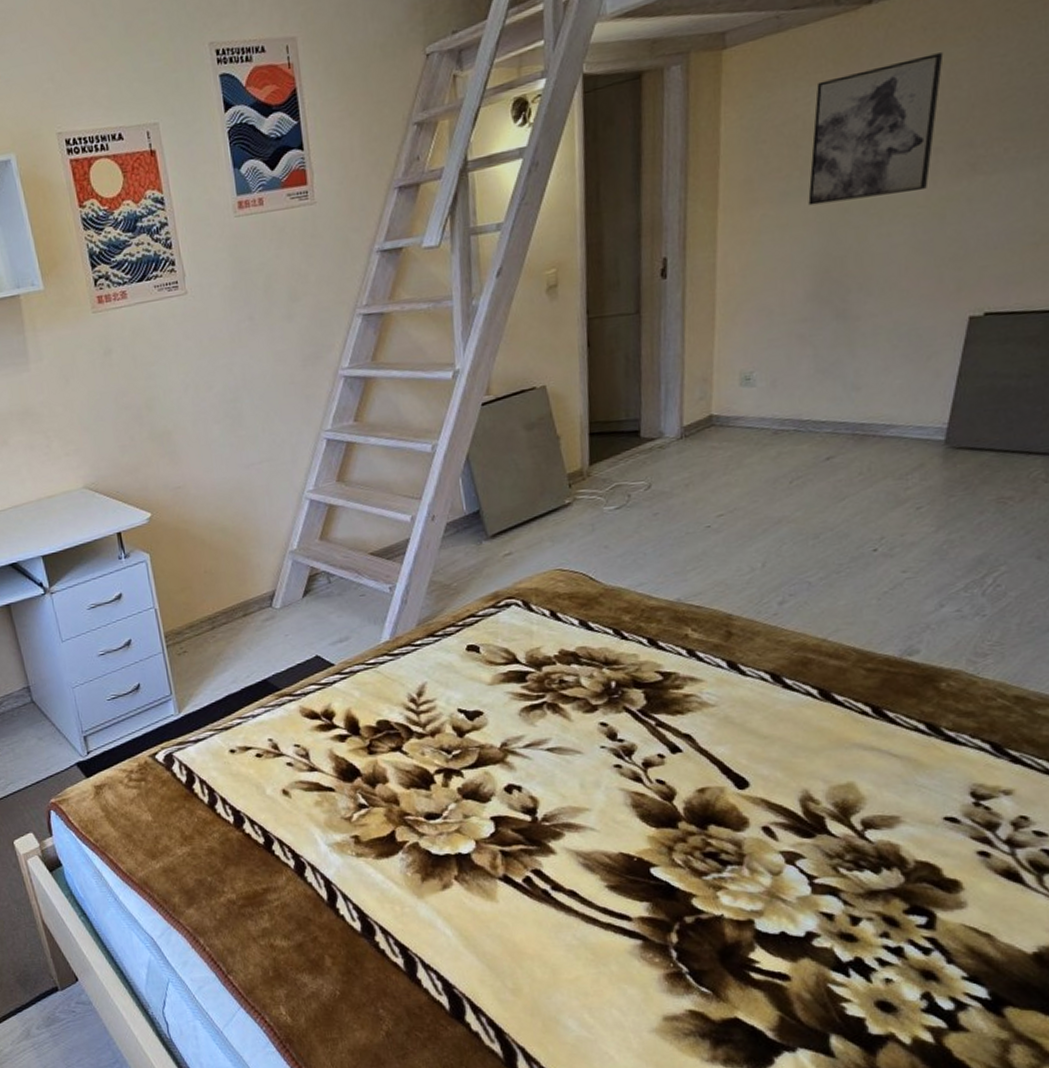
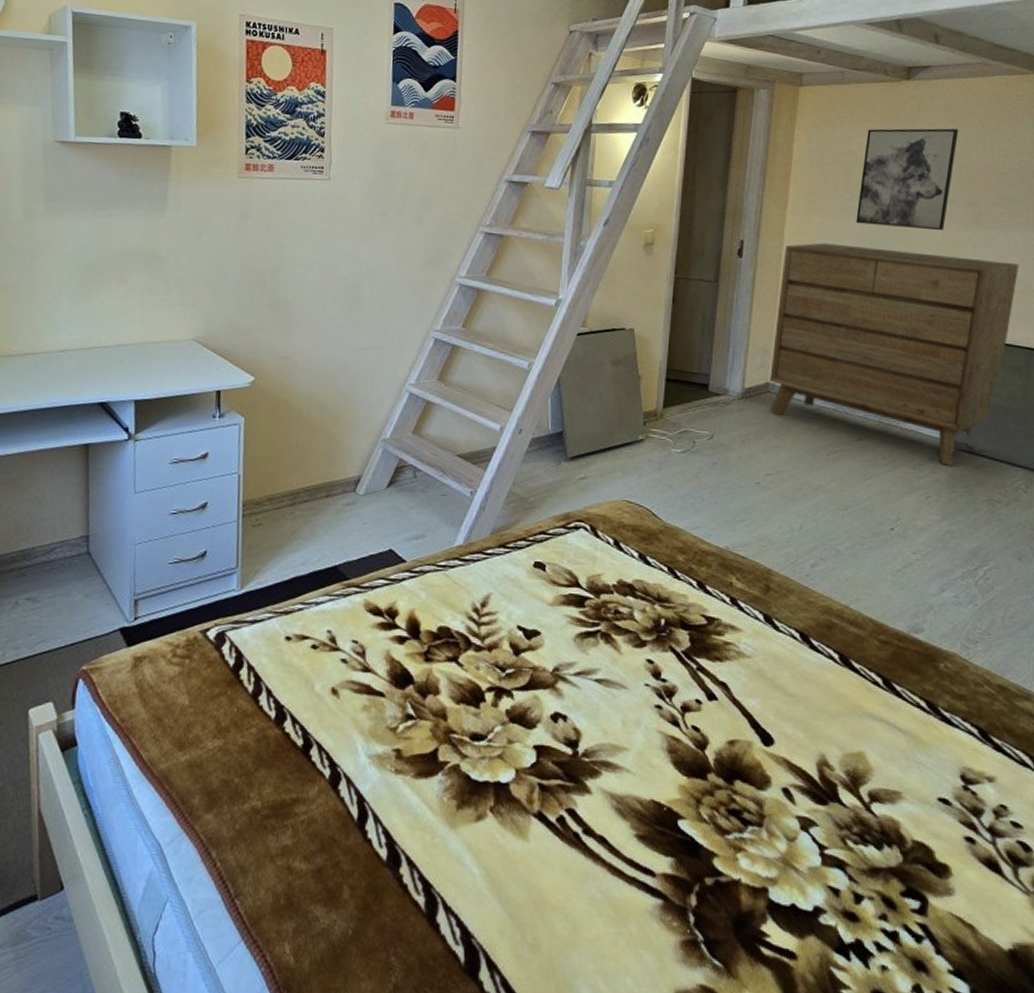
dresser: none [712,209,1034,469] -> present [769,242,1020,466]

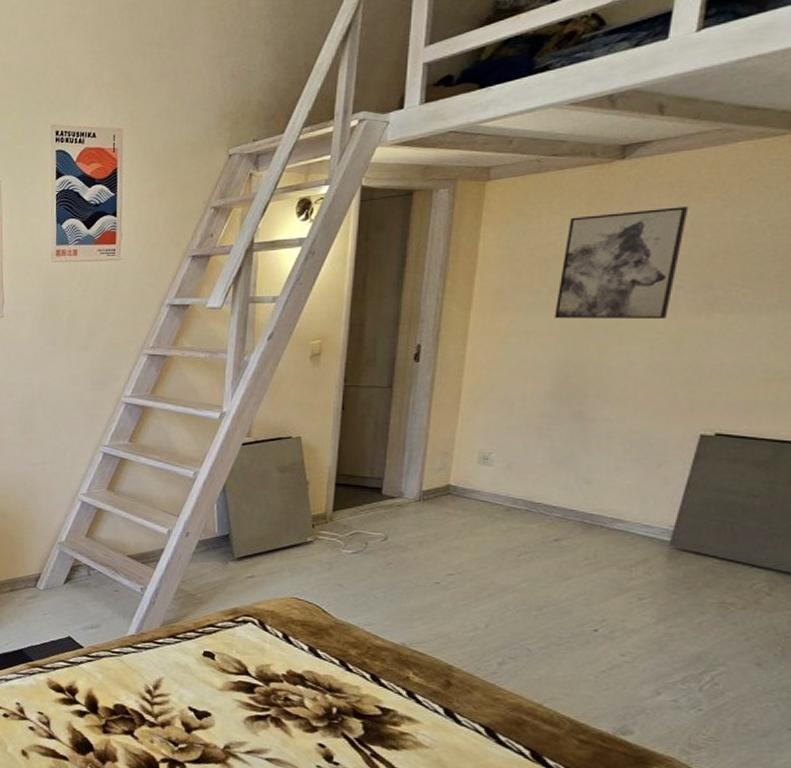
dresser: present [769,242,1020,466] -> none [450,341,768,567]

